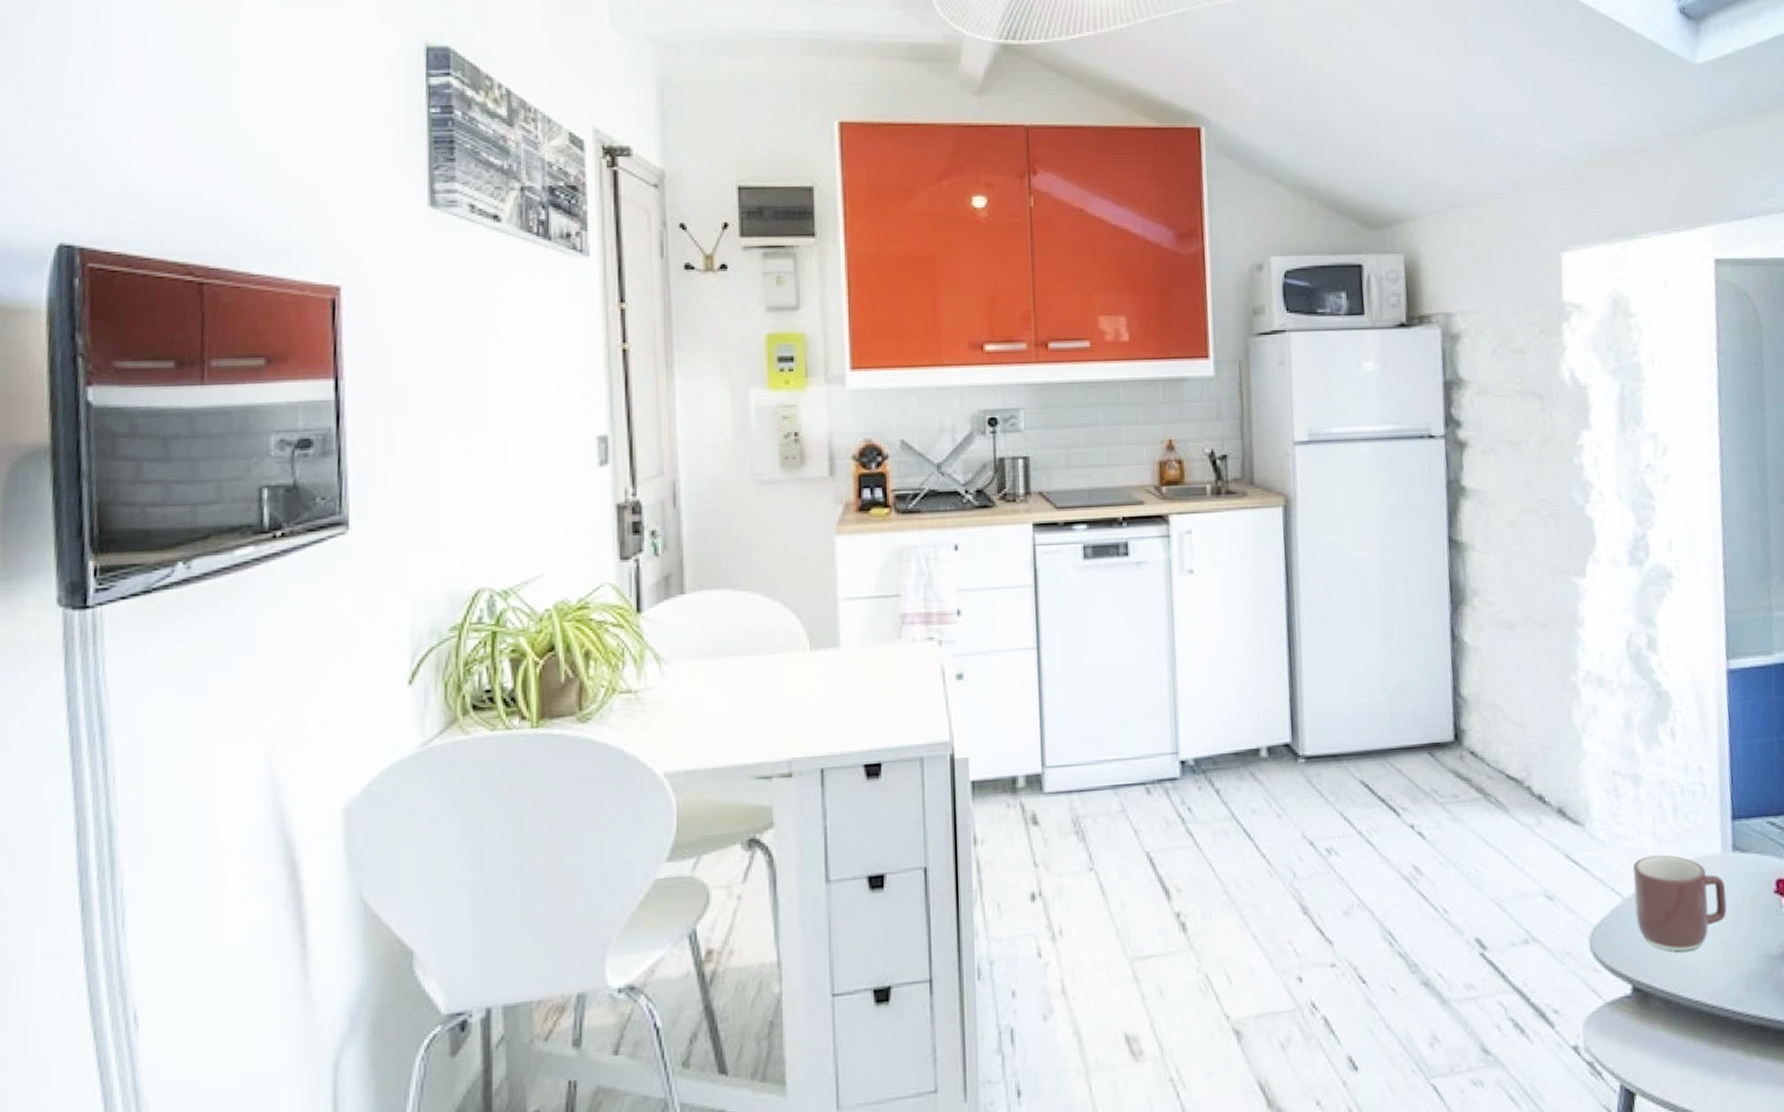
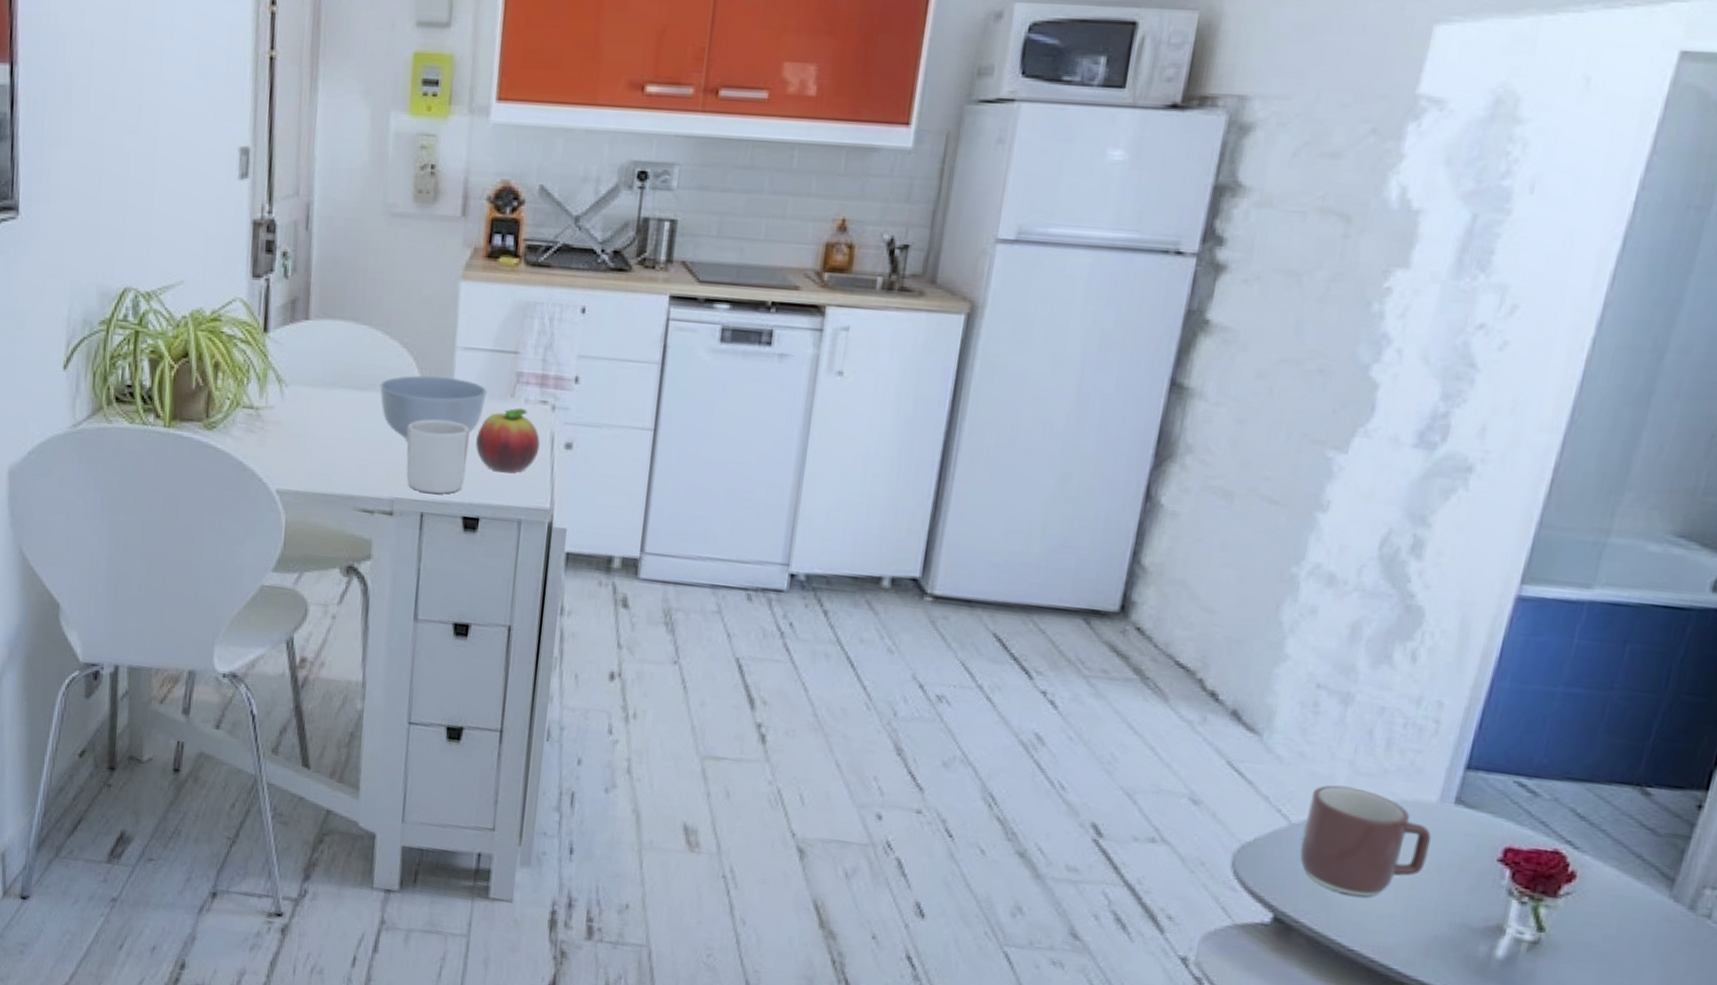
bowl: none [765,629,874,699] -> present [379,375,487,442]
mug: none [798,671,862,748] -> present [406,419,470,494]
fruit: none [869,647,932,714] -> present [476,407,540,473]

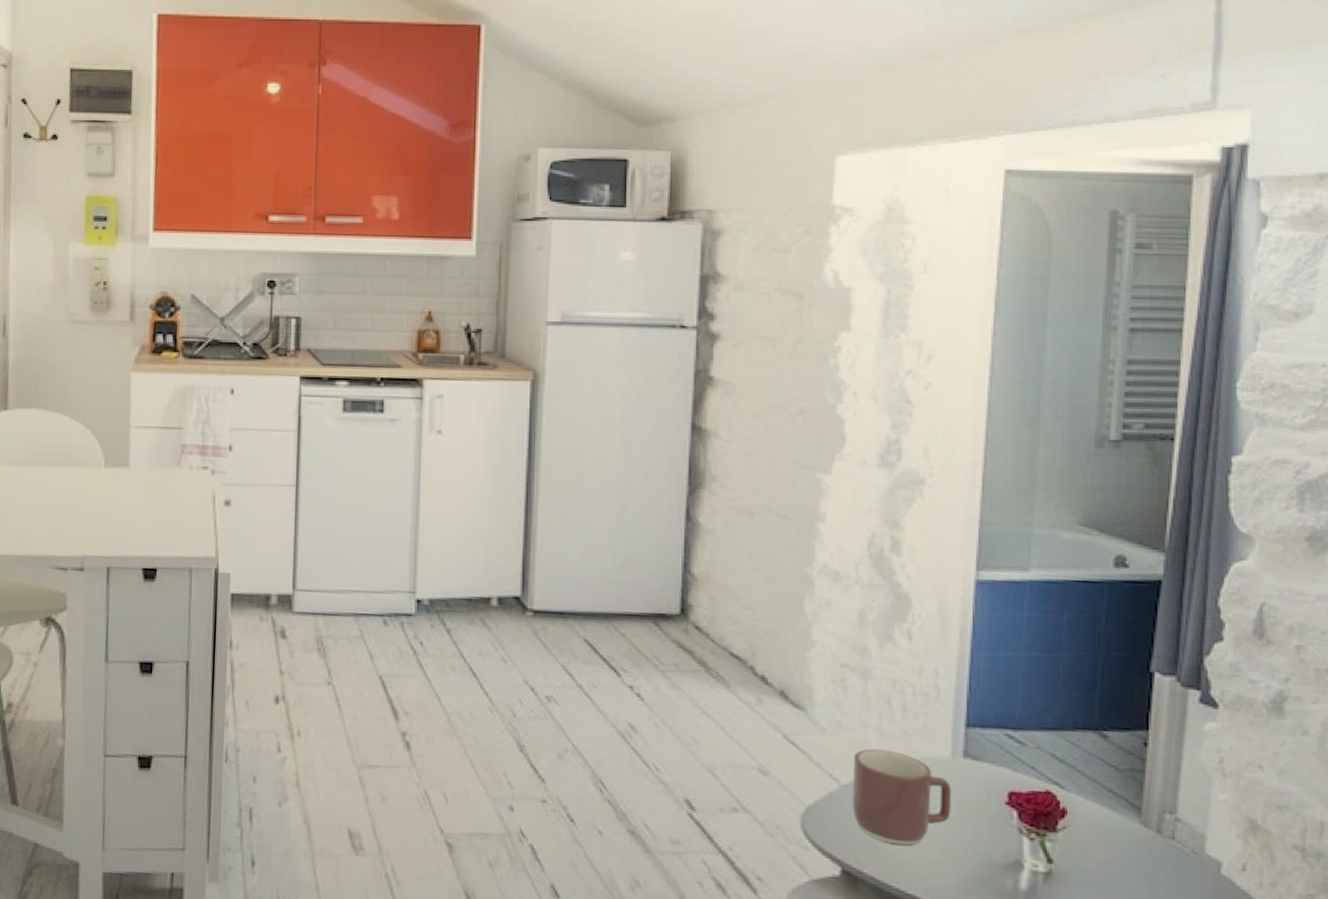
bowl: present [379,375,487,442] -> none [68,451,158,507]
mug: present [406,419,470,494] -> none [93,487,145,550]
fruit: present [476,407,540,473] -> none [151,473,204,529]

